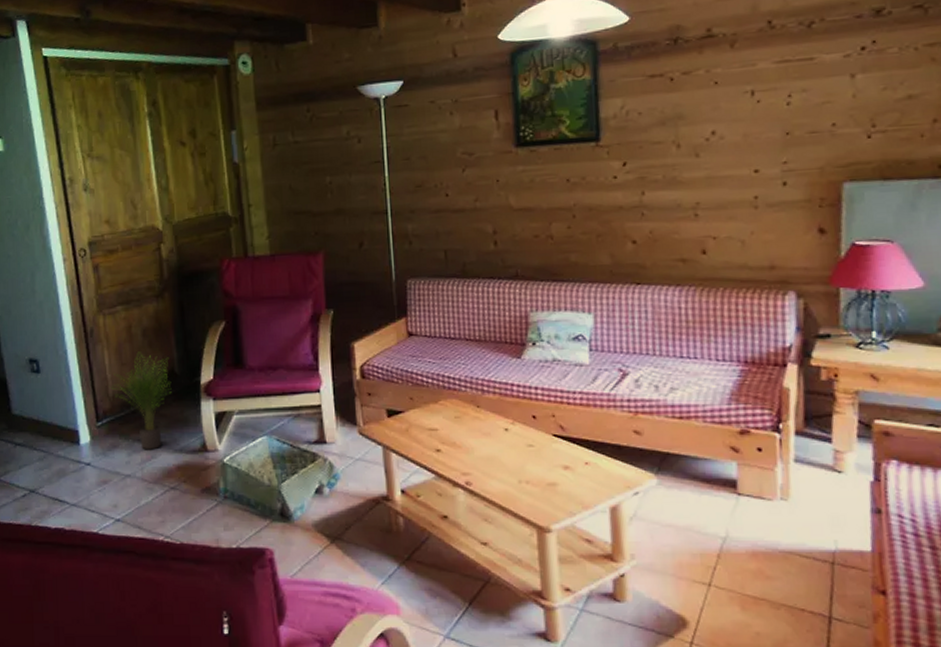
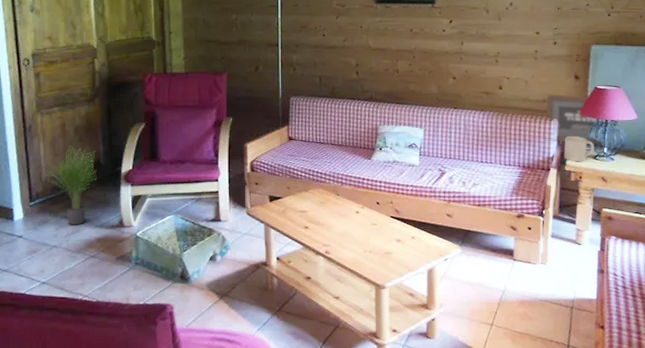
picture frame: none [775,256,894,329] -> present [545,94,619,147]
mug: none [807,315,857,354] -> present [563,135,595,162]

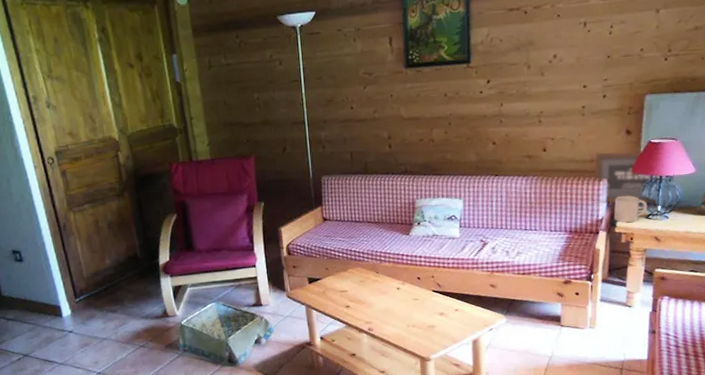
potted plant: present [43,145,97,226] -> none [83,241,136,319]

